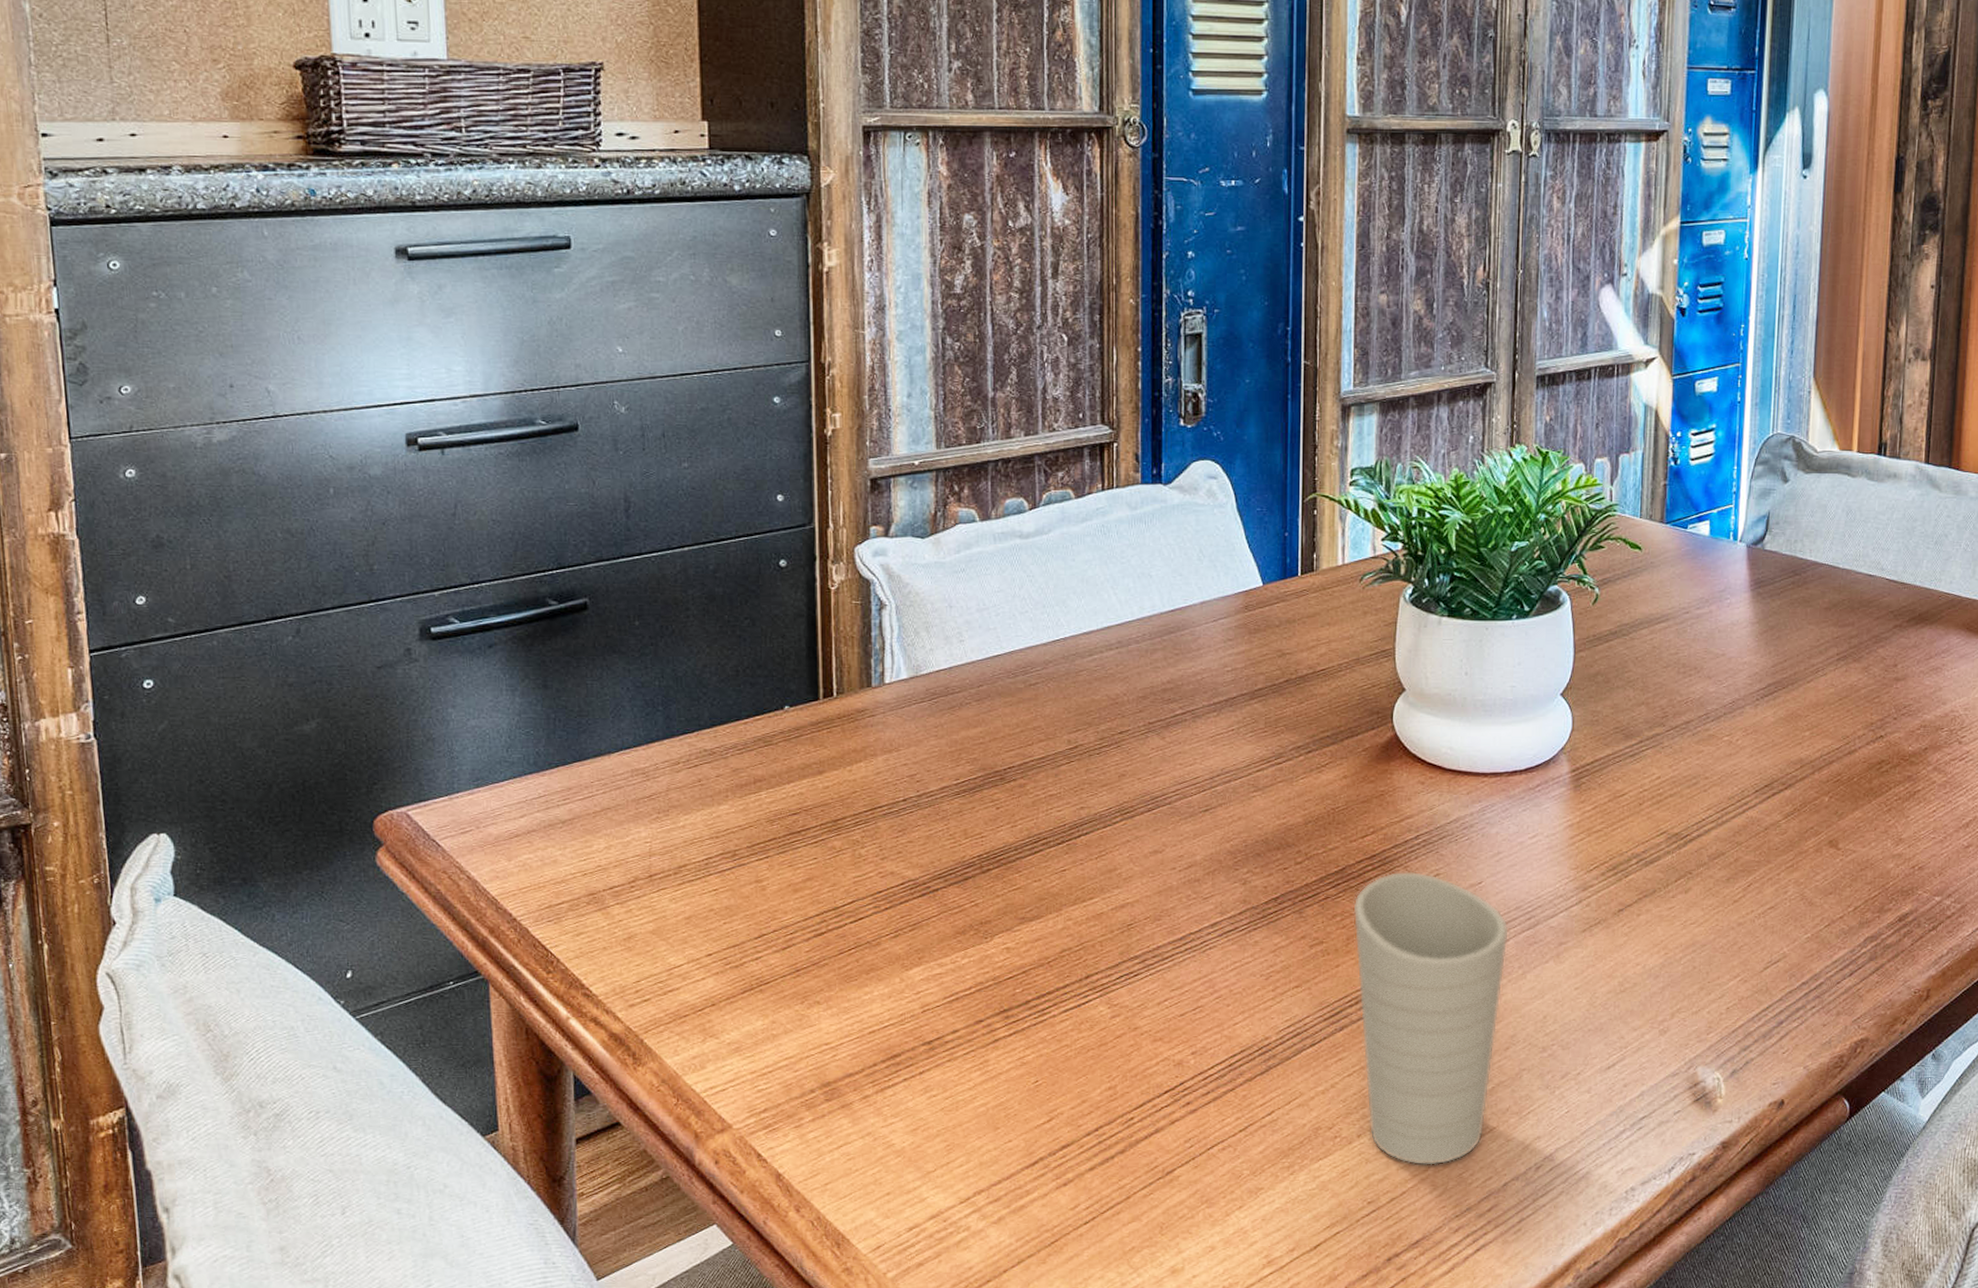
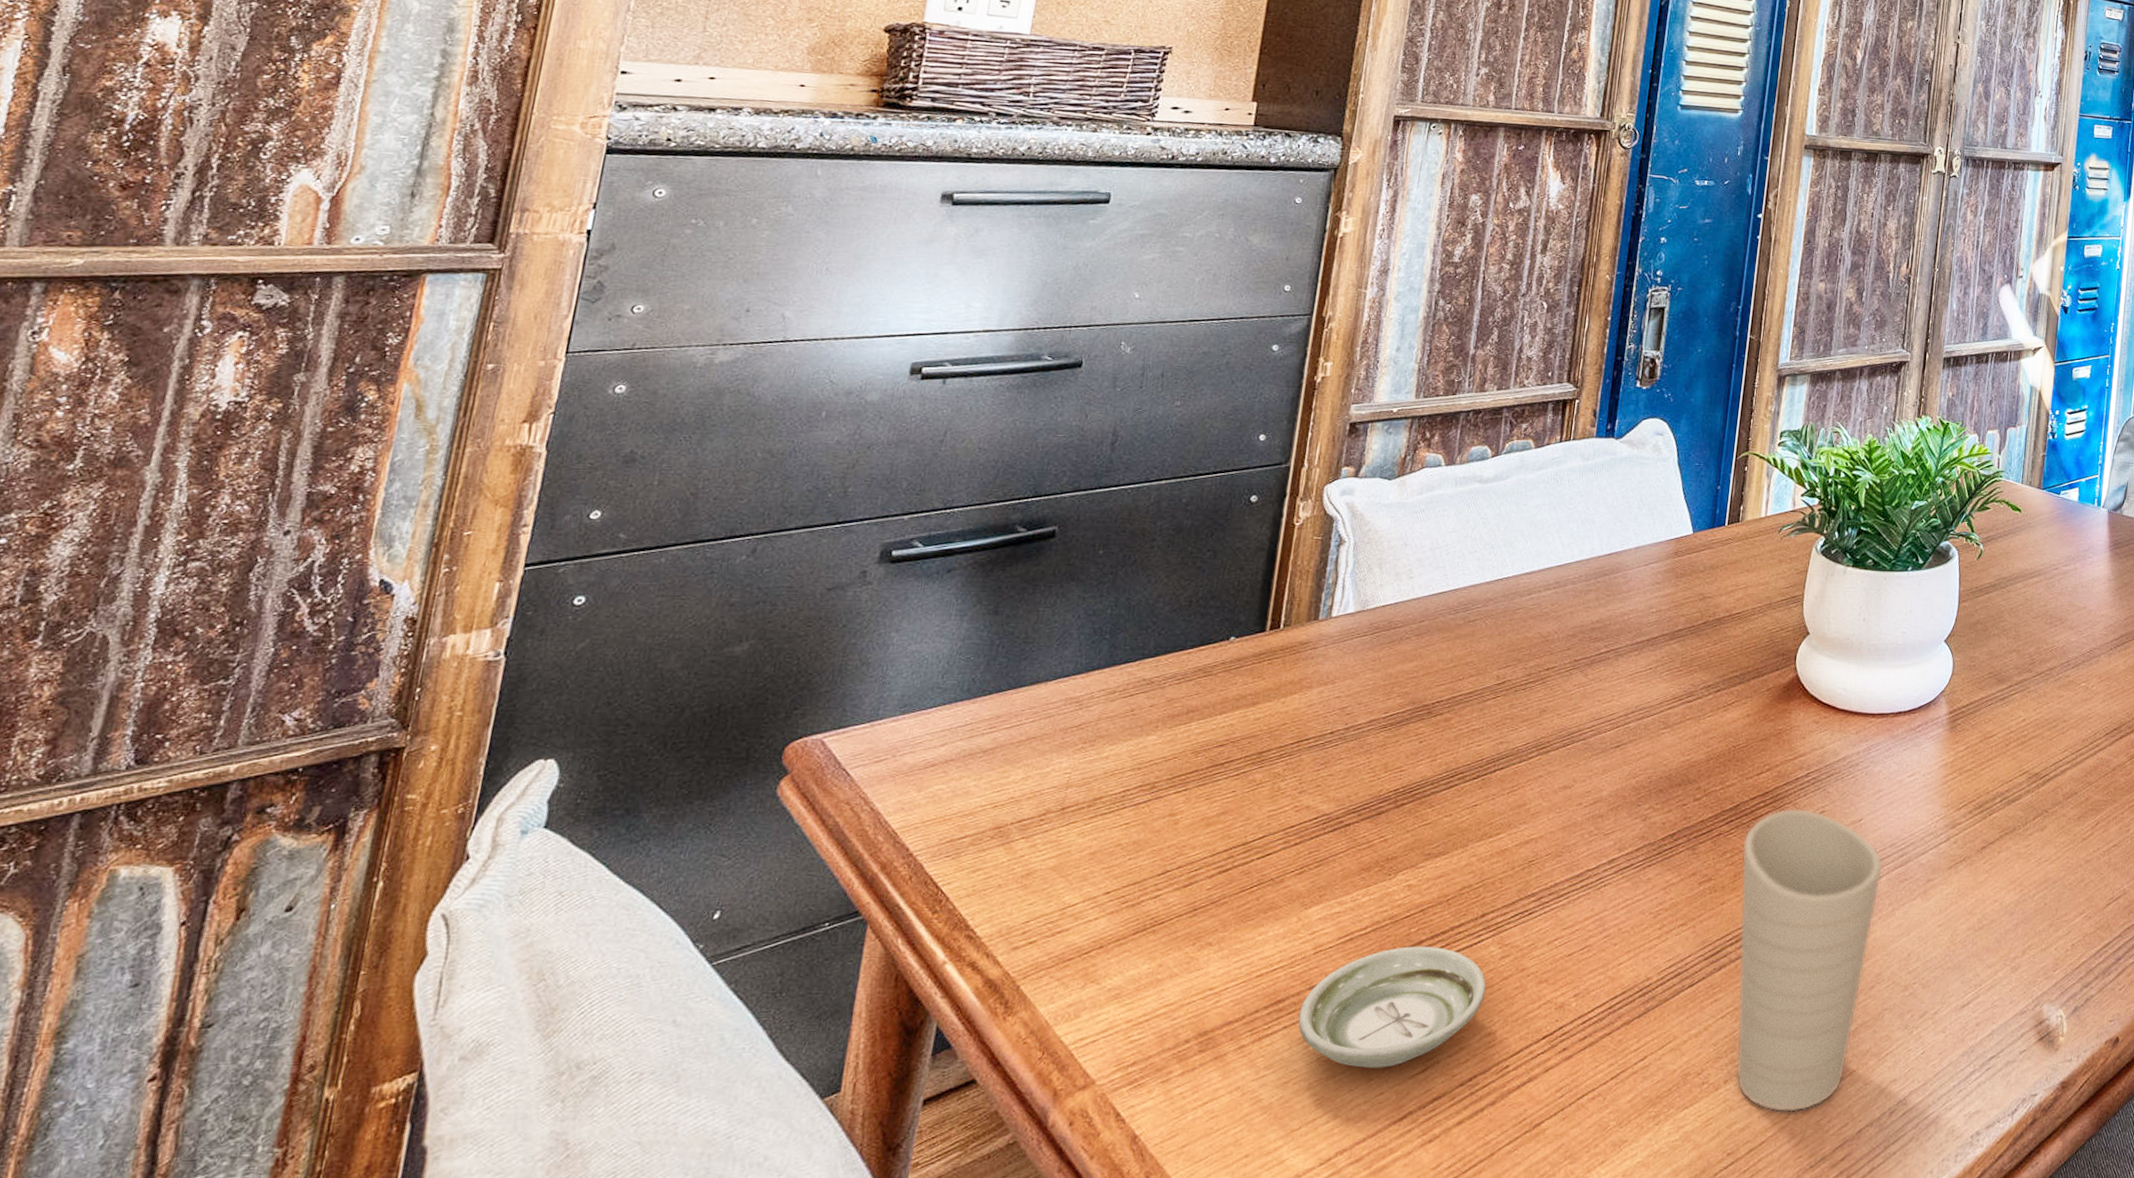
saucer: none [917,1005,1101,1118] -> present [1298,946,1487,1069]

